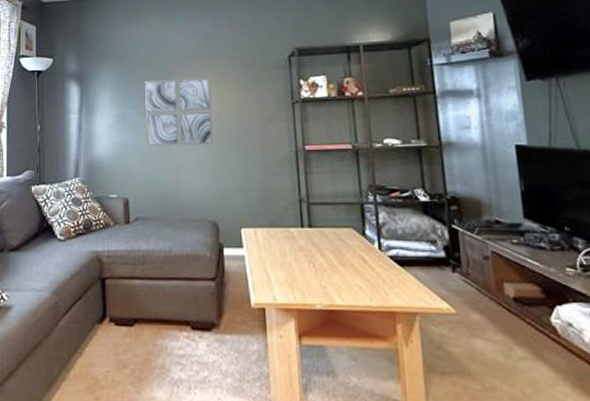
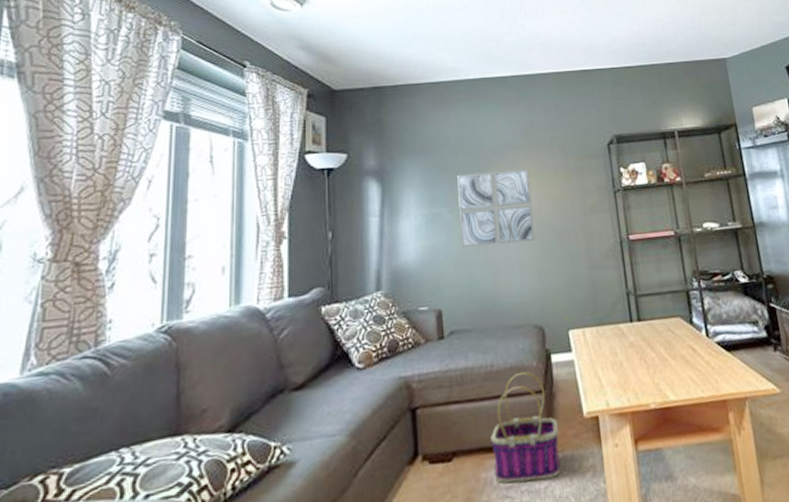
basket: none [167,261,228,354] -> present [491,372,561,484]

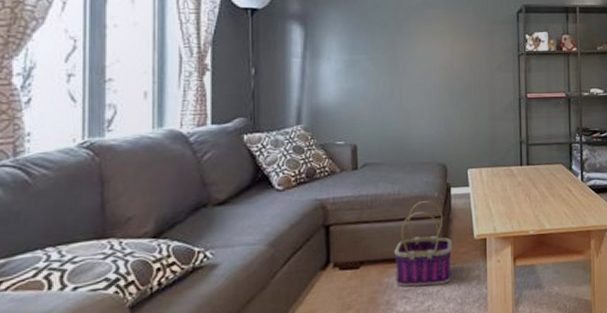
wall art: present [457,169,535,249] -> none [377,26,445,93]

